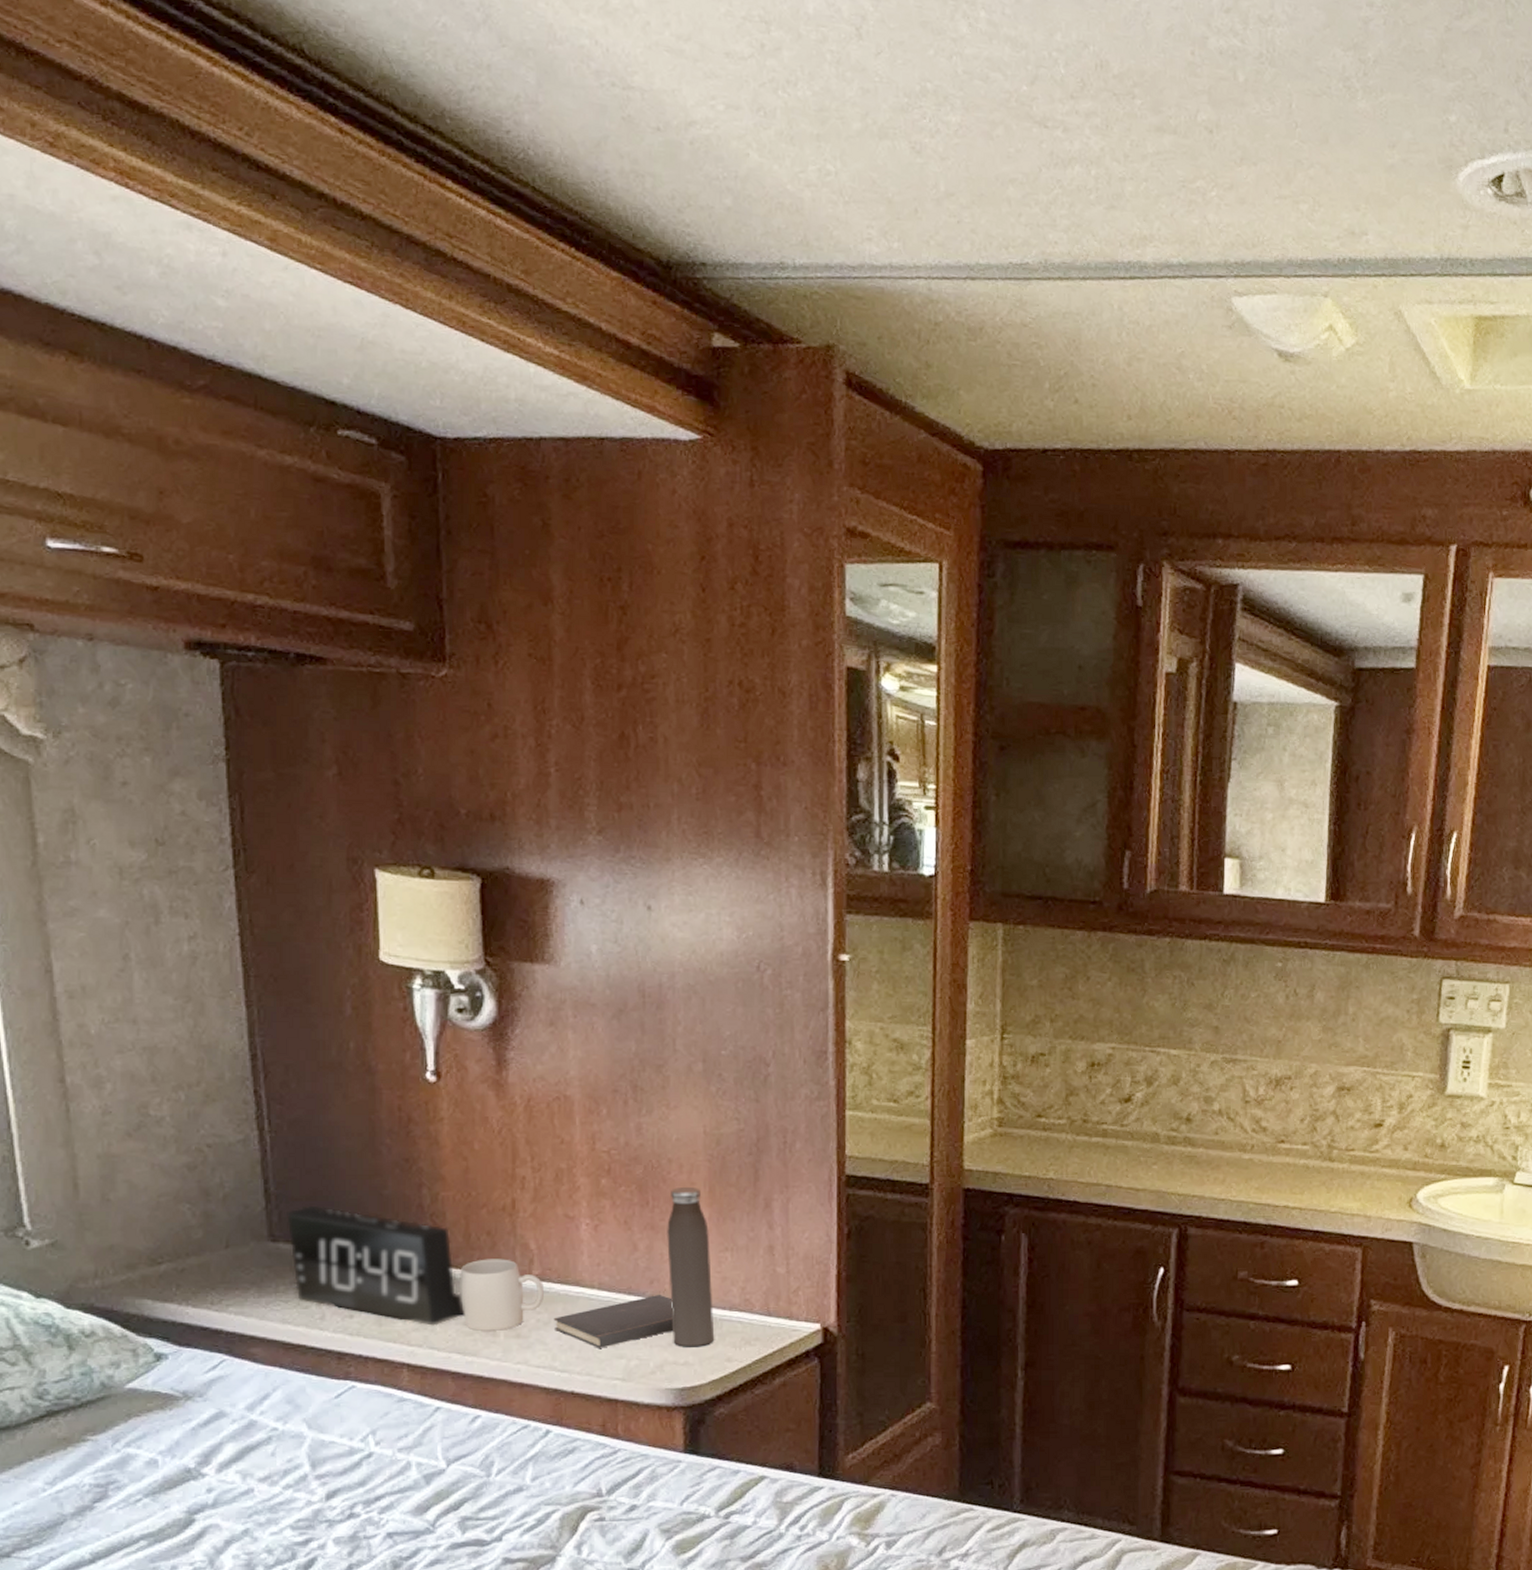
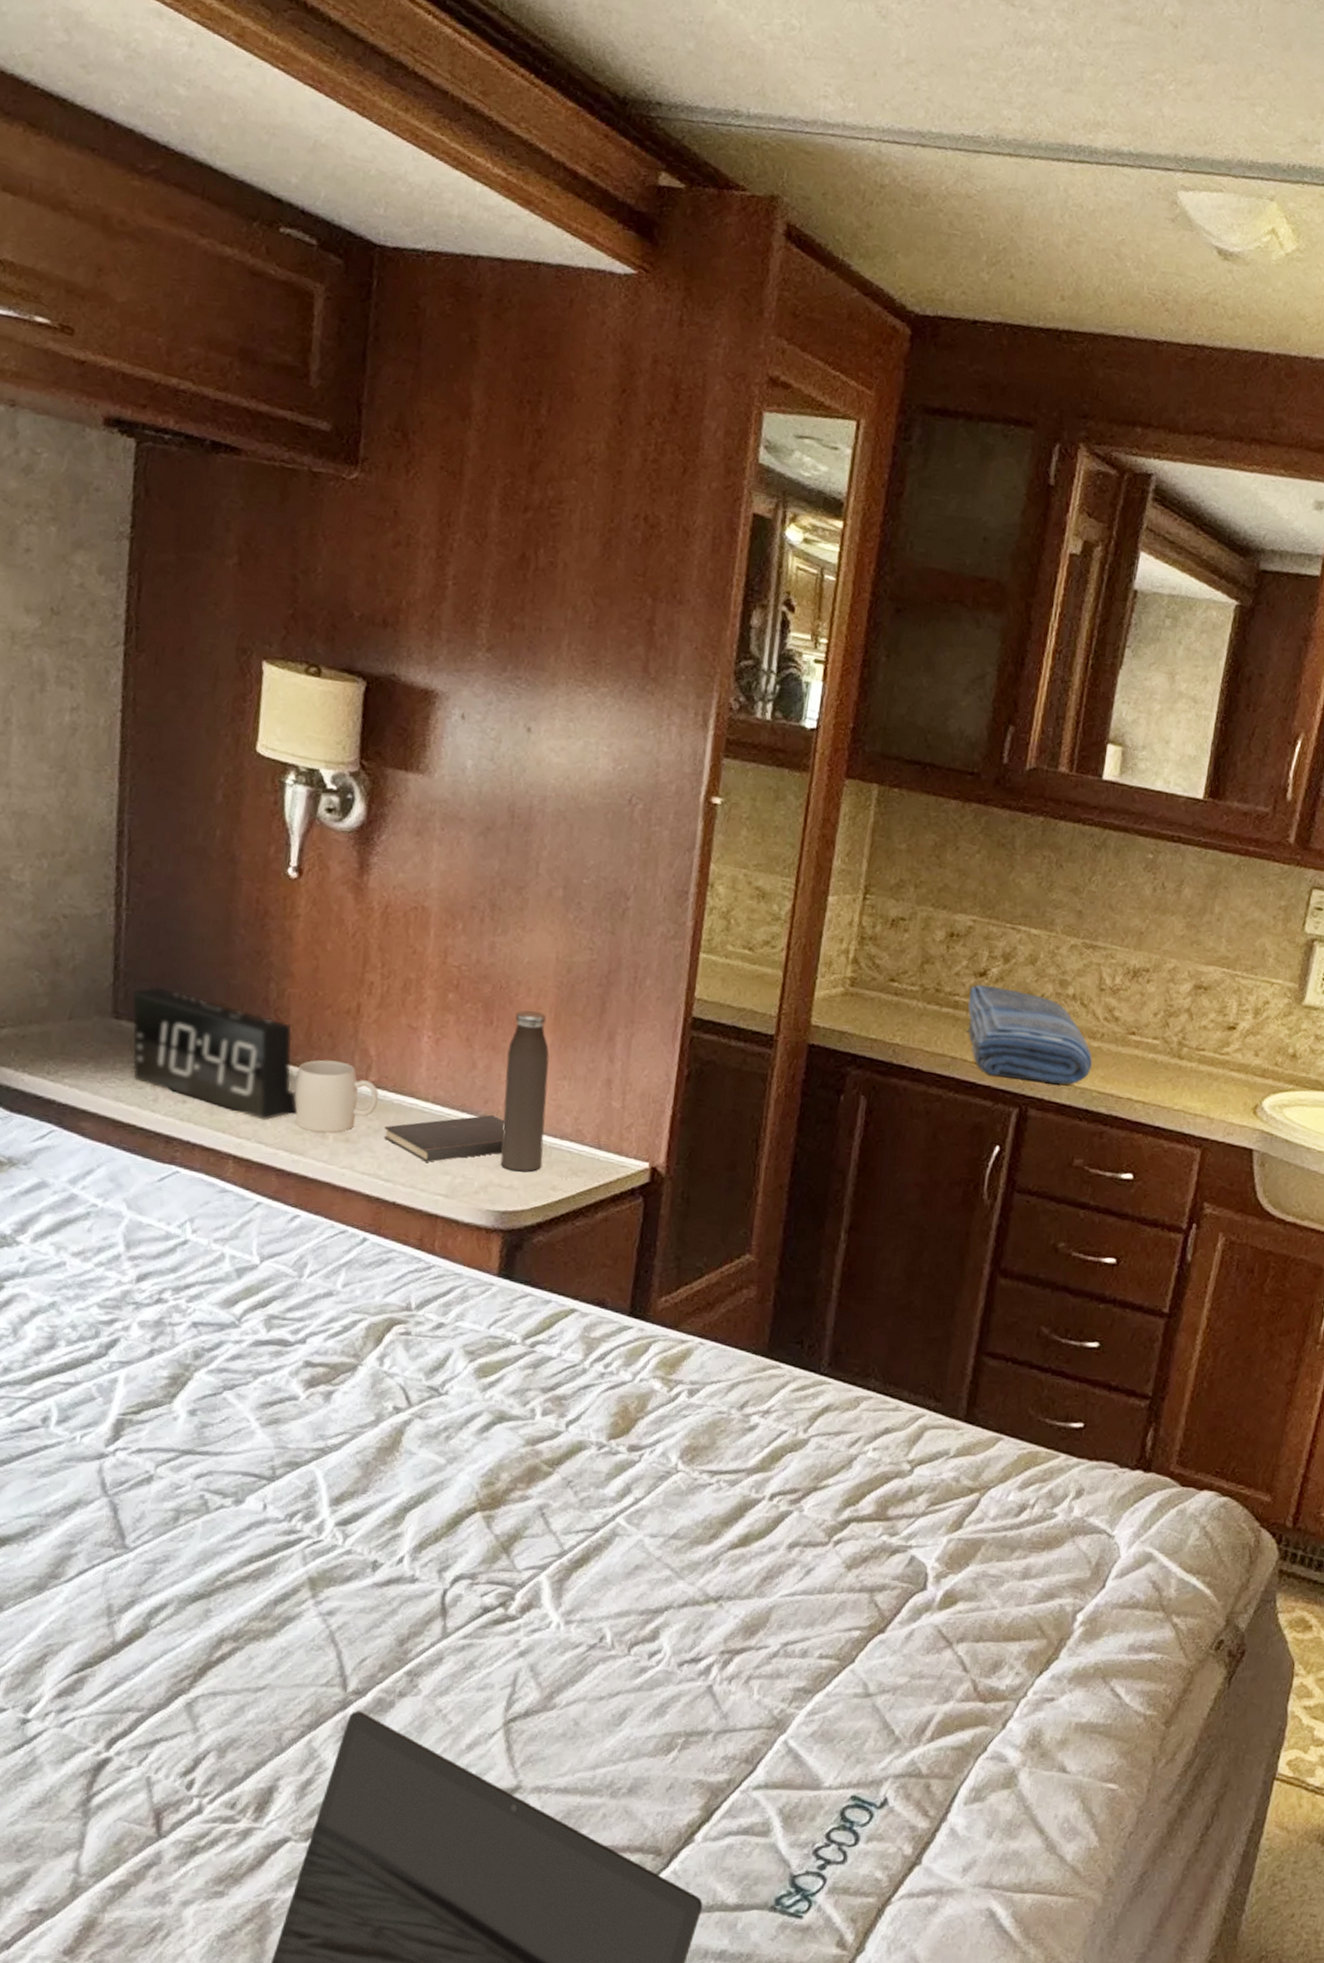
towel: none [1117,1110,1245,1201] -> present [967,984,1092,1085]

